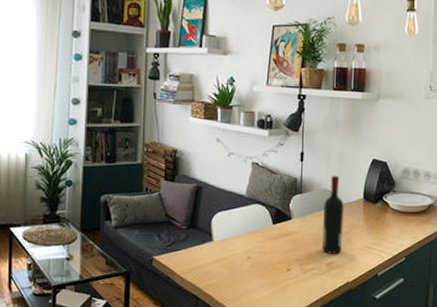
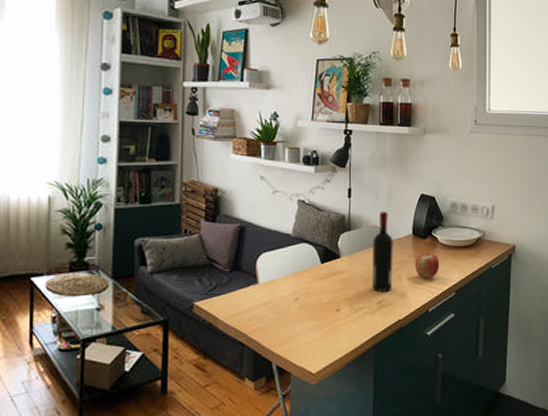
apple: none [365,218,390,243] -> present [415,253,440,279]

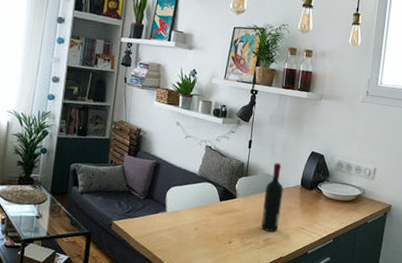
apple: present [415,253,440,279] -> none [300,203,322,225]

